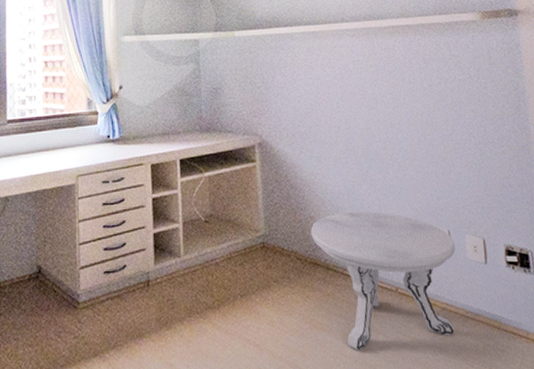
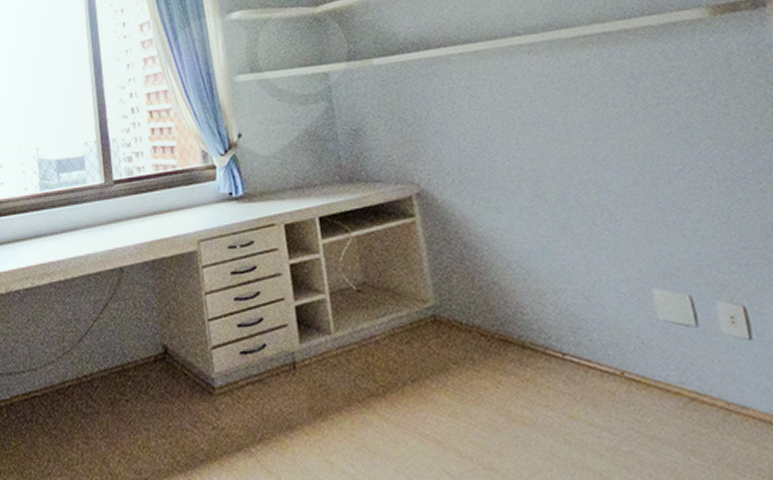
side table: present [310,212,456,351] -> none [495,274,713,452]

